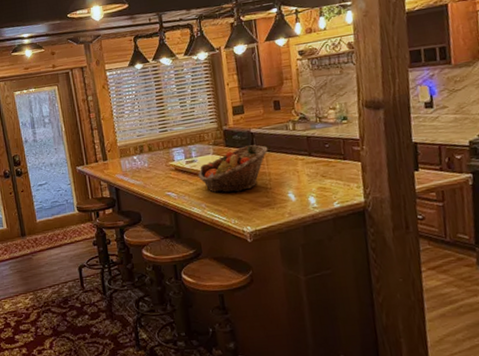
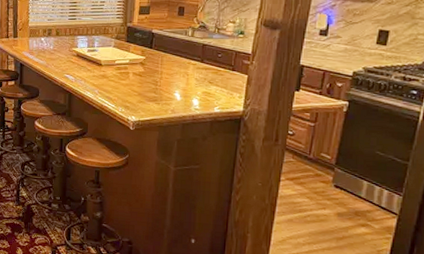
fruit basket: present [198,144,268,193] -> none [97,44,165,85]

